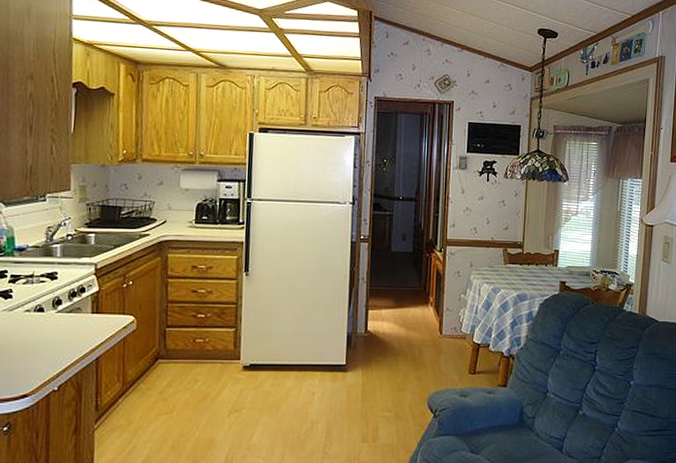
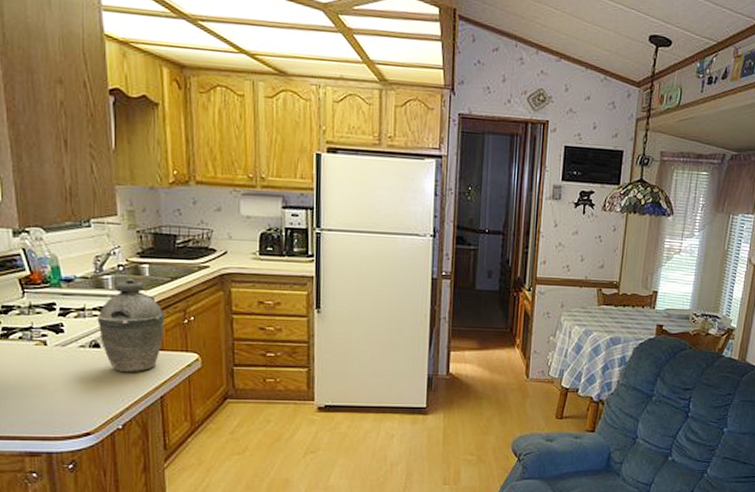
kettle: none [43,246,107,336] -> present [97,278,165,373]

